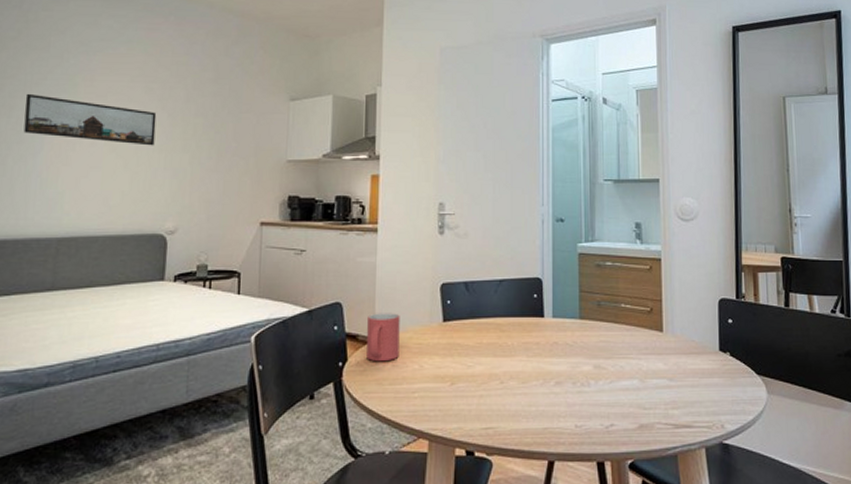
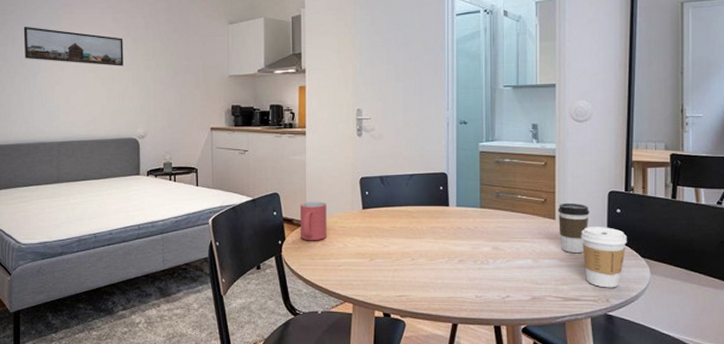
coffee cup: none [665,312,700,372] -> present [557,202,590,254]
coffee cup: none [691,340,741,412] -> present [581,227,627,288]

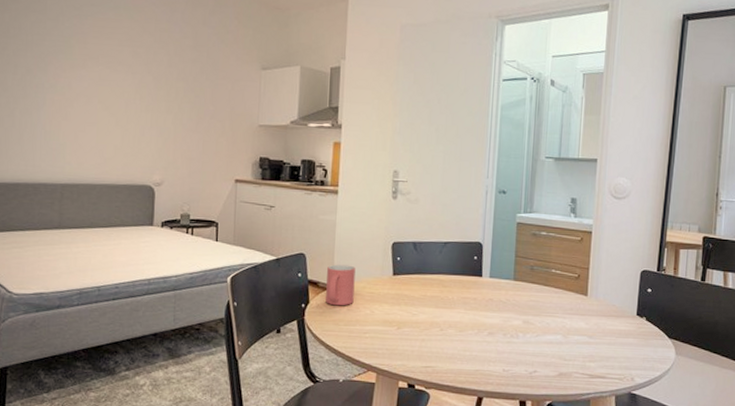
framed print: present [23,26,124,66] -> none [27,52,143,106]
coffee cup: present [557,202,590,254] -> none [590,279,621,331]
coffee cup: present [581,227,627,288] -> none [611,305,656,367]

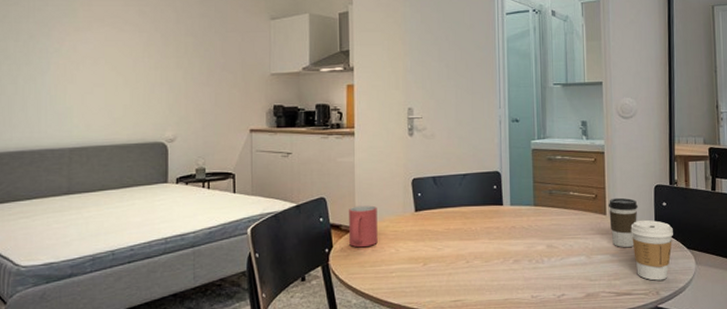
coffee cup: none [590,279,621,331] -> present [608,197,638,248]
coffee cup: none [611,305,656,367] -> present [630,220,673,281]

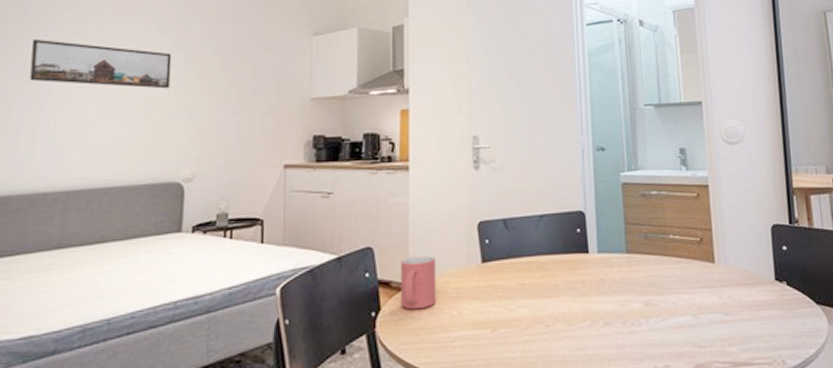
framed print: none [30,18,151,64] -> present [29,38,172,89]
coffee cup: present [608,197,638,248] -> none [716,241,753,304]
coffee cup: present [630,220,673,281] -> none [745,268,798,346]

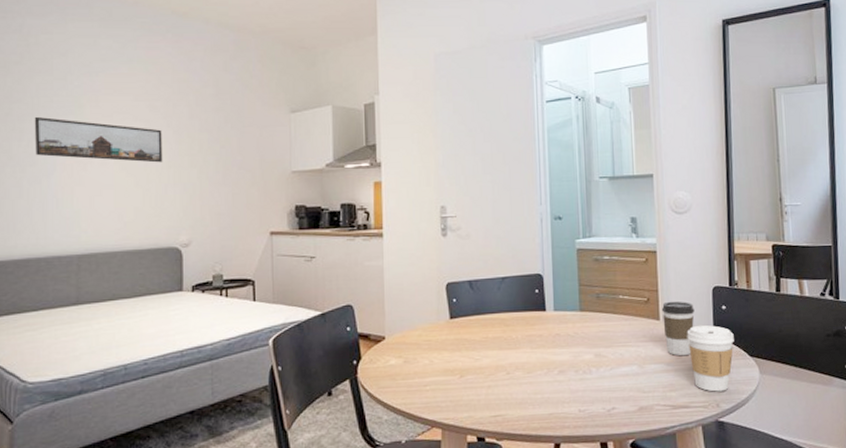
mug: present [401,256,436,310] -> none [378,312,410,359]
coffee cup: none [716,241,753,304] -> present [661,301,695,356]
coffee cup: none [745,268,798,346] -> present [687,325,734,392]

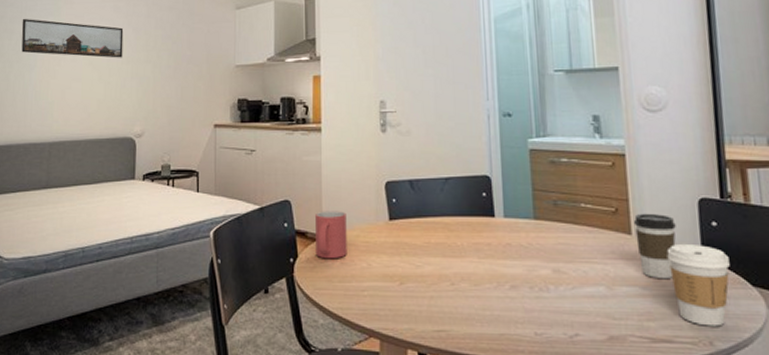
mug: none [378,312,410,359] -> present [315,211,347,259]

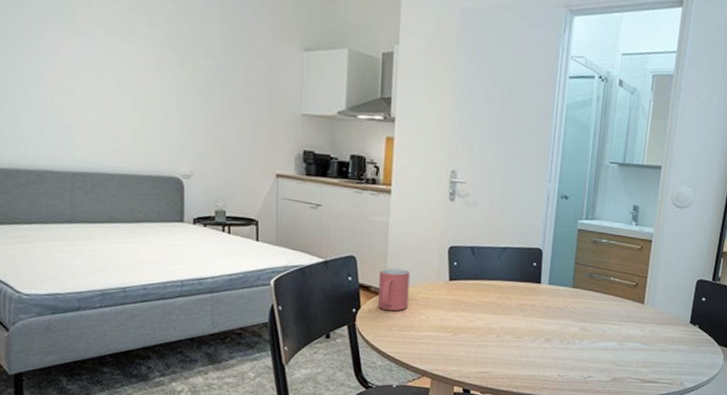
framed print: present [21,18,124,58] -> none [17,13,163,86]
coffee cup: present [633,213,676,280] -> none [646,288,677,339]
coffee cup: present [666,245,730,327] -> none [665,313,708,372]

